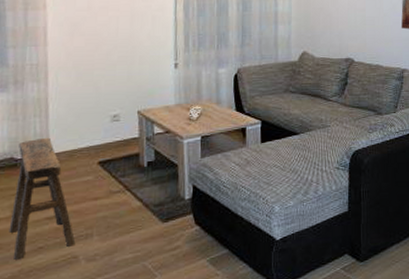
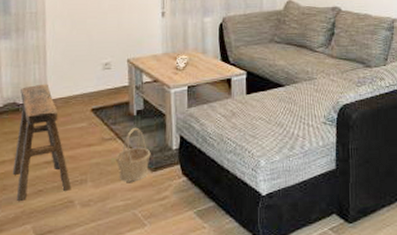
basket: none [124,178,162,234] -> present [115,127,151,182]

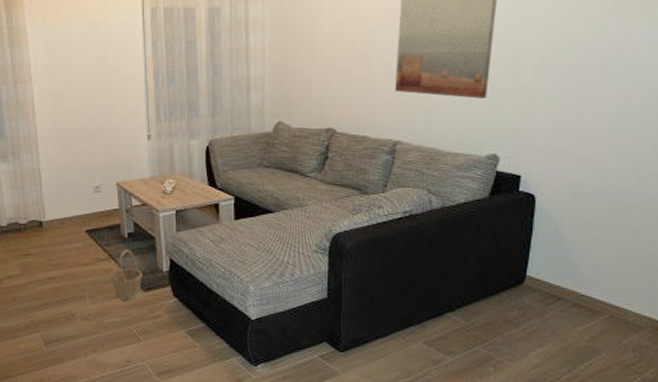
stool: present [12,84,72,202] -> none [20,205,72,313]

